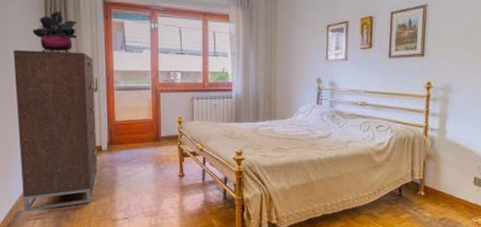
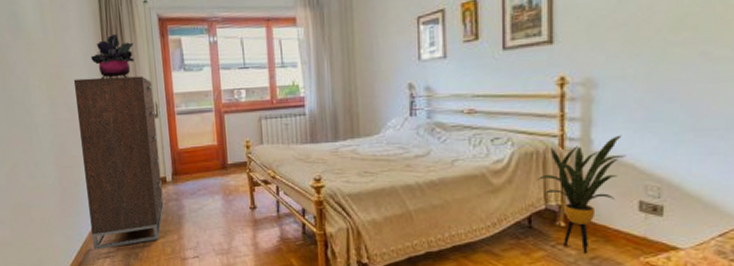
house plant: none [407,128,468,216] -> present [537,135,626,253]

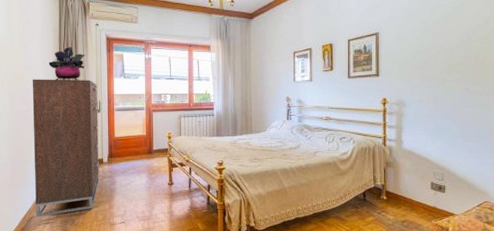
house plant: present [537,135,626,253] -> none [369,138,423,218]

